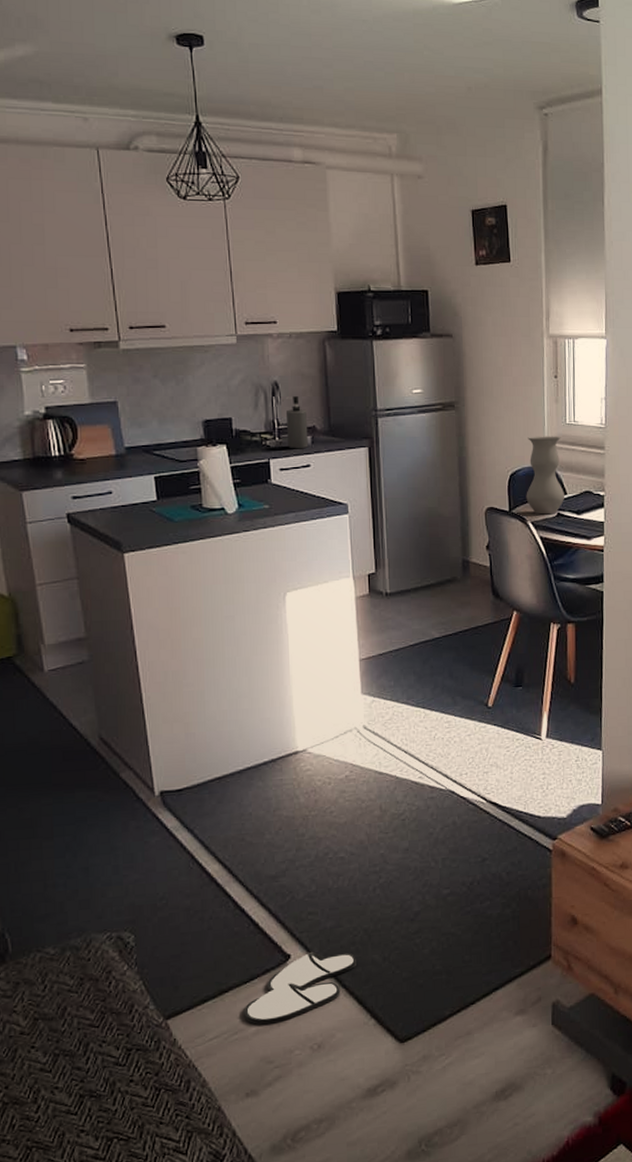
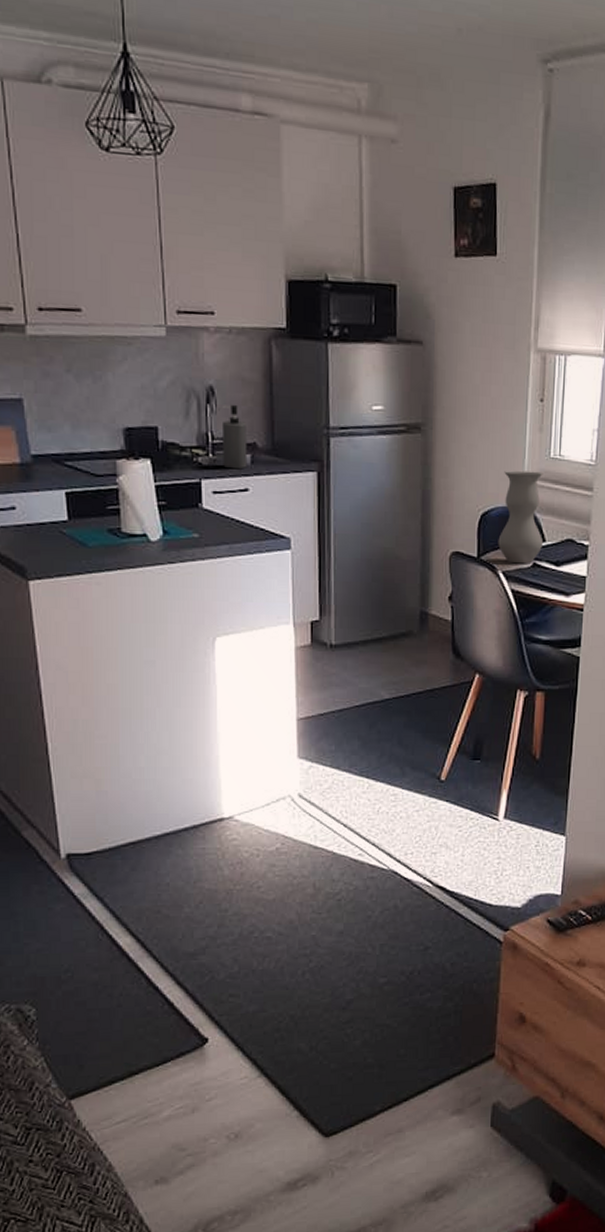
slippers: present [244,951,356,1025] -> none [155,1036,280,1110]

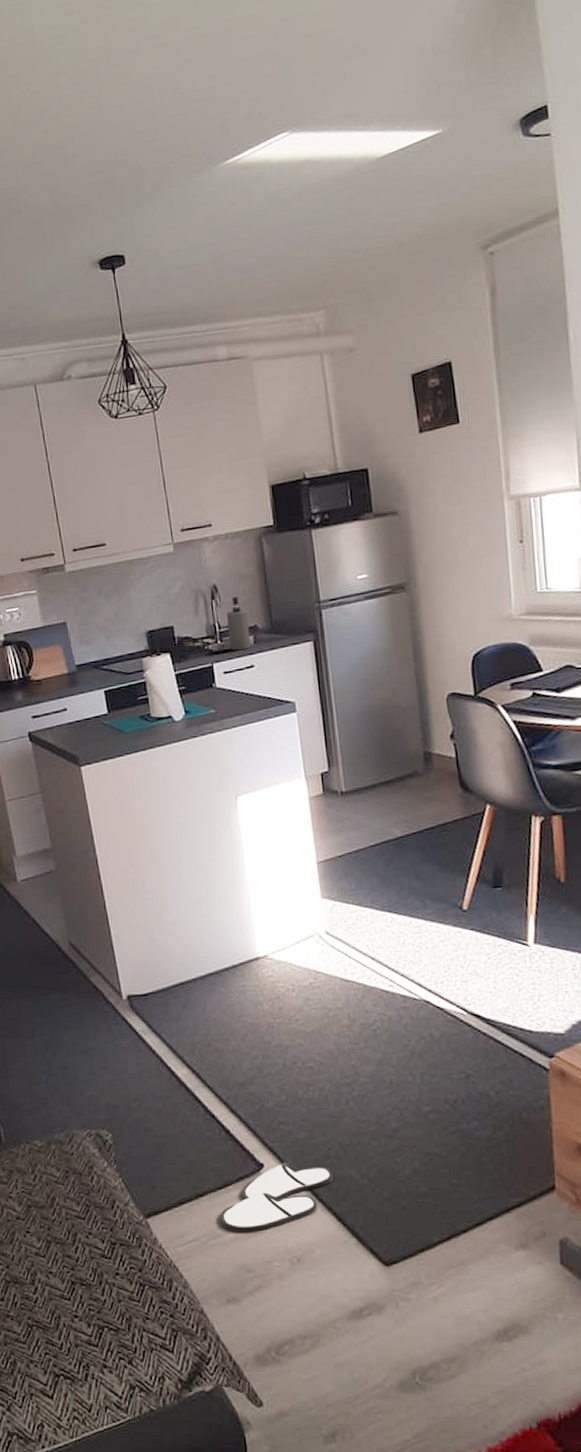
slippers: none [155,1036,280,1110] -> present [220,1162,333,1232]
vase: present [498,470,544,564] -> none [491,607,541,697]

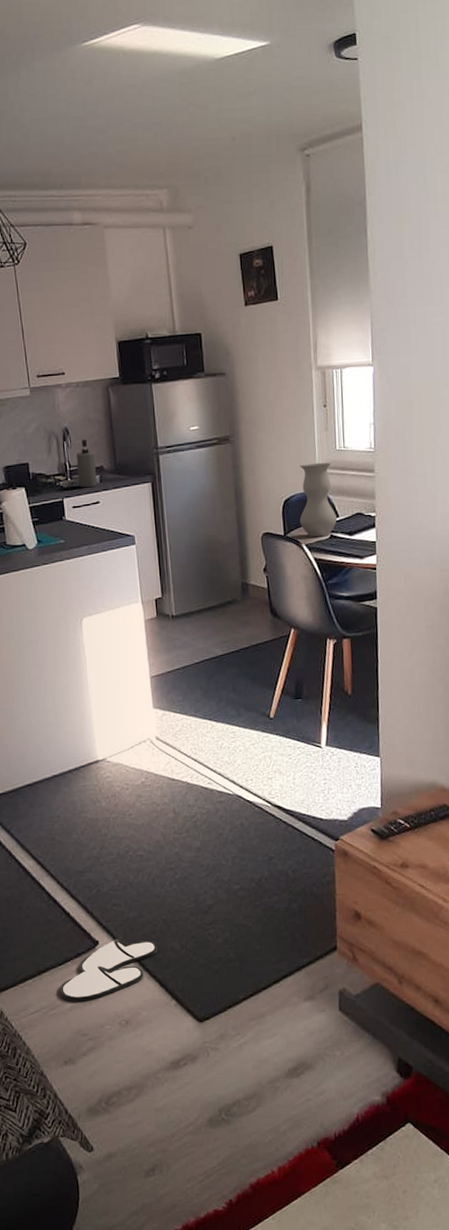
vase: none [491,607,541,697] -> present [299,462,338,537]

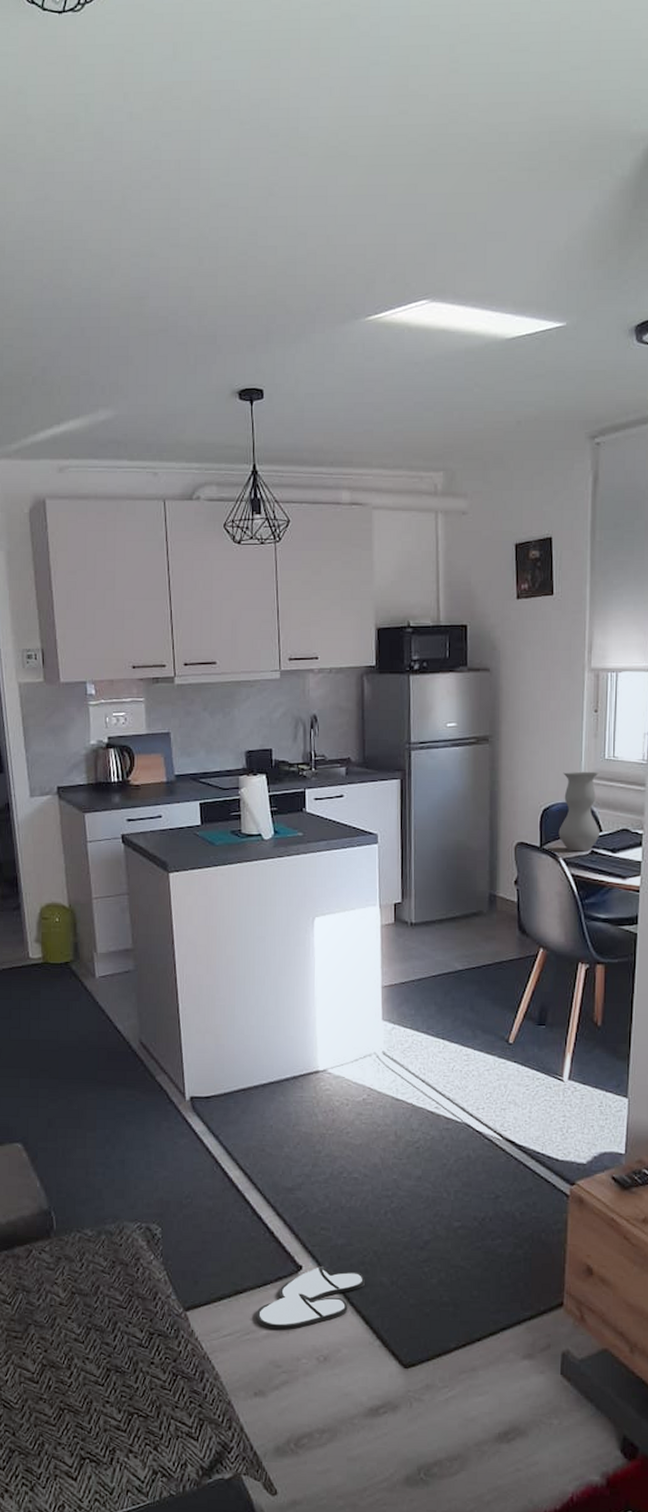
soap dispenser: present [72,439,98,488] -> none [320,728,343,780]

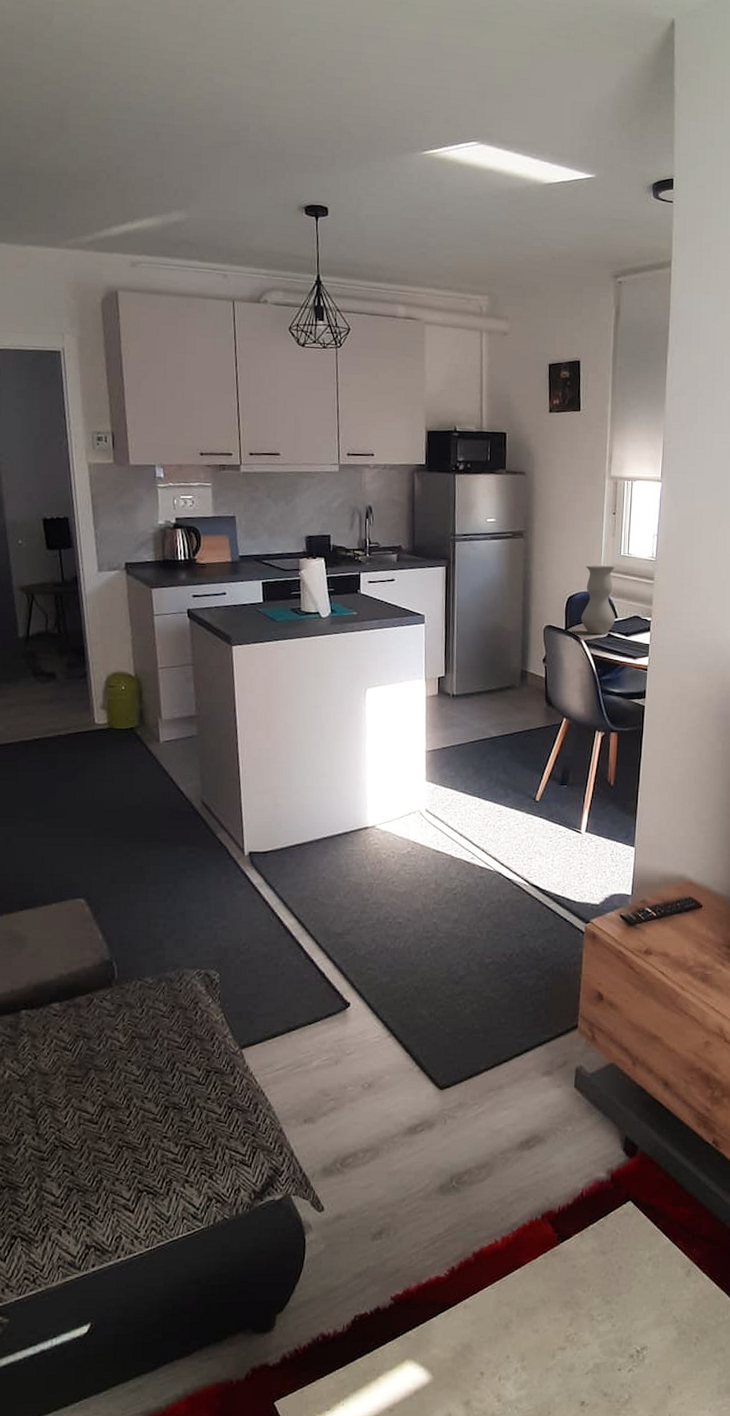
slippers: present [256,1265,365,1330] -> none [307,1002,406,1062]

